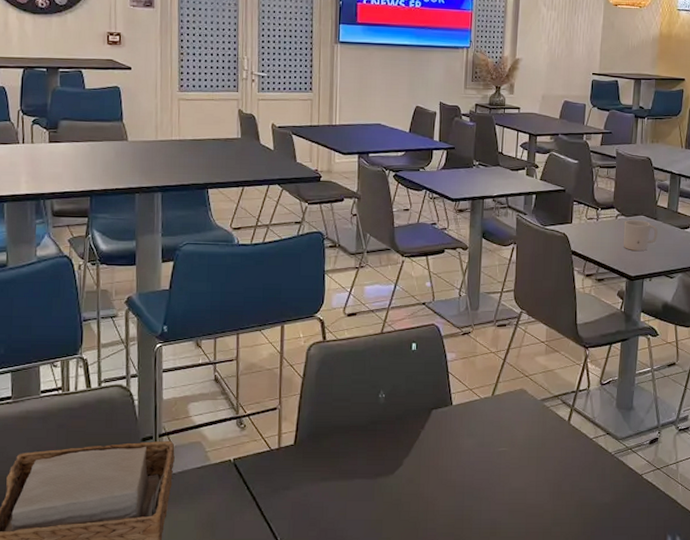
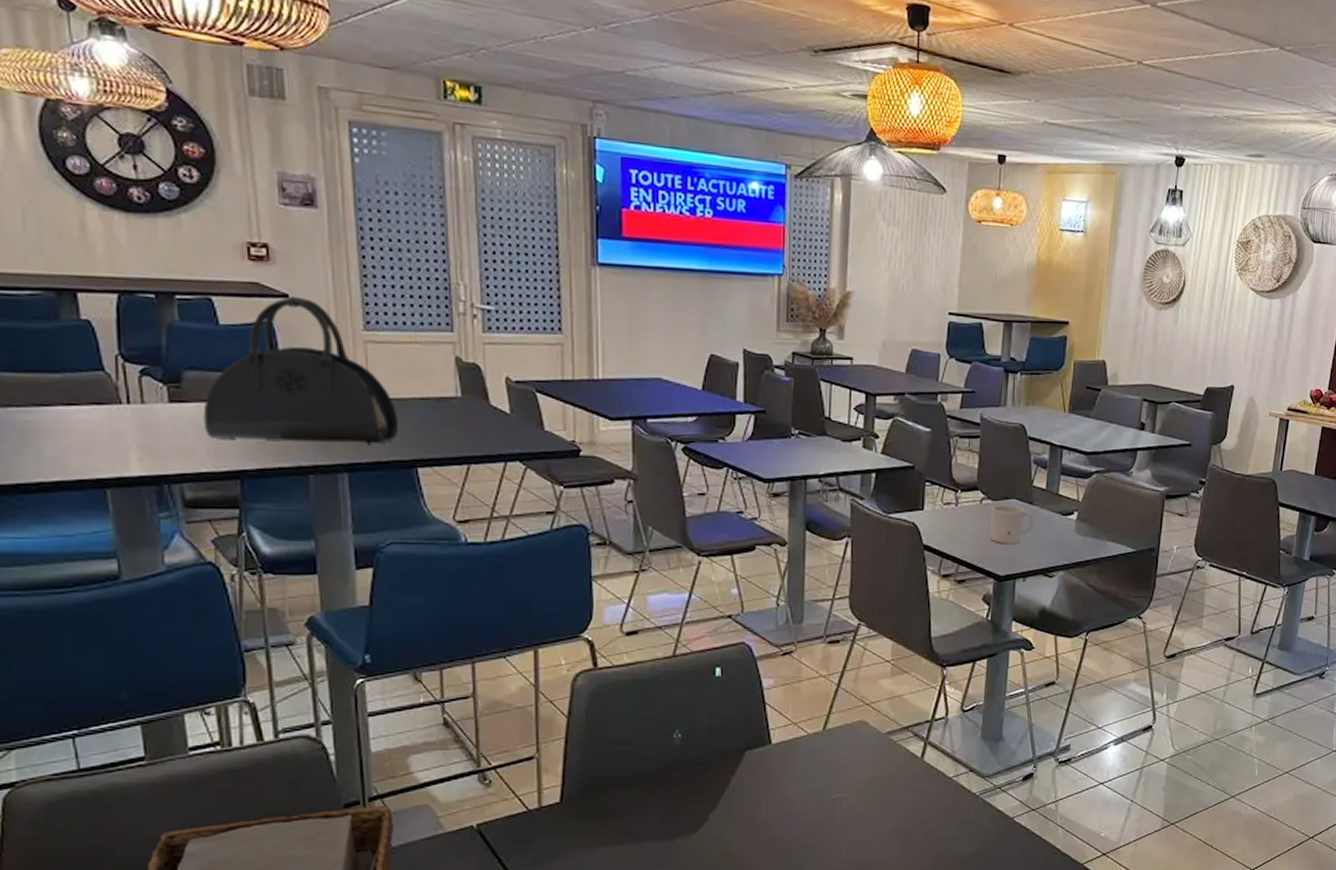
handbag: none [70,68,198,172] -> present [203,296,399,444]

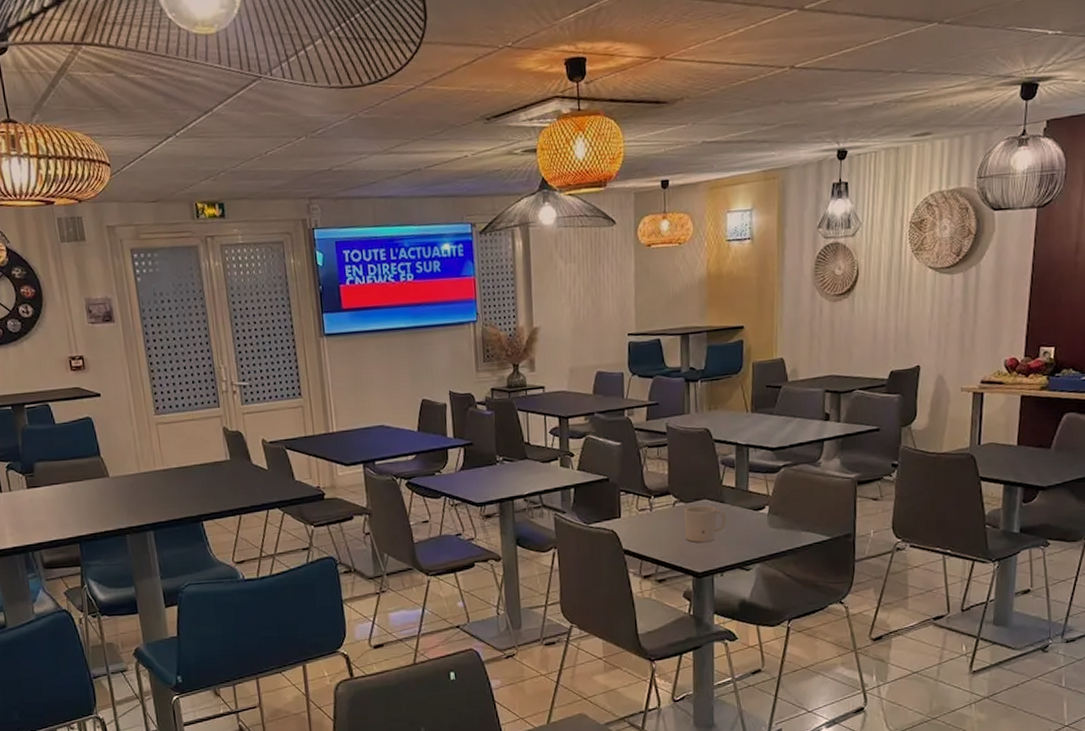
handbag: present [203,296,399,444] -> none [50,394,187,513]

